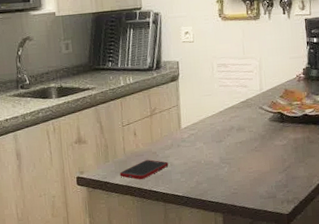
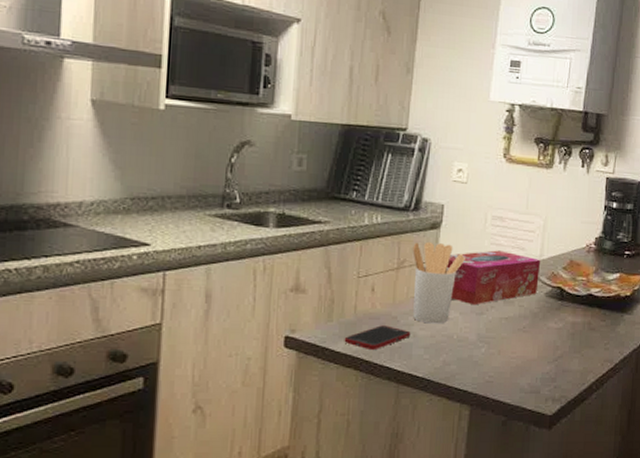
utensil holder: none [160,91,201,154] -> present [412,241,465,324]
tissue box: none [188,90,262,136] -> present [447,250,541,306]

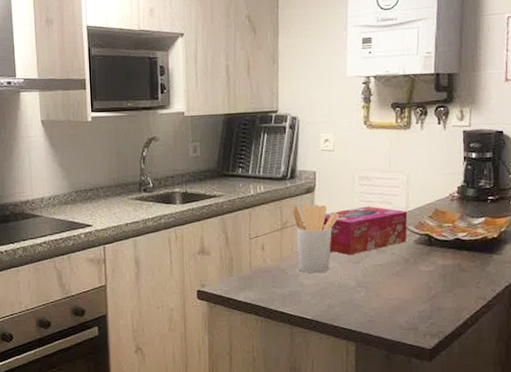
cell phone: present [344,325,411,349] -> none [244,277,298,298]

